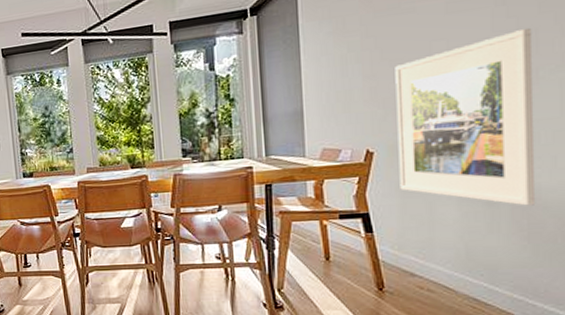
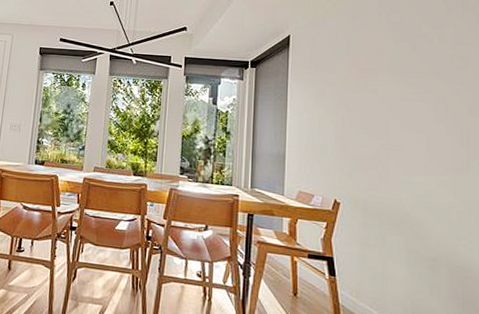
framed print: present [395,27,536,206] -> none [360,124,469,277]

